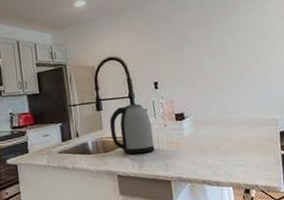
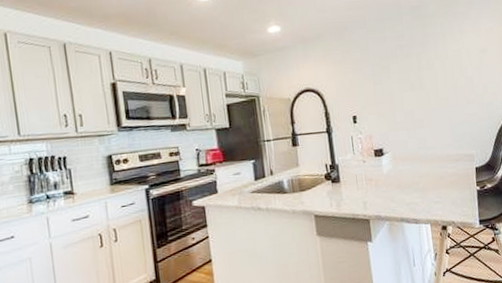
kettle: present [109,103,155,154] -> none [306,139,354,193]

